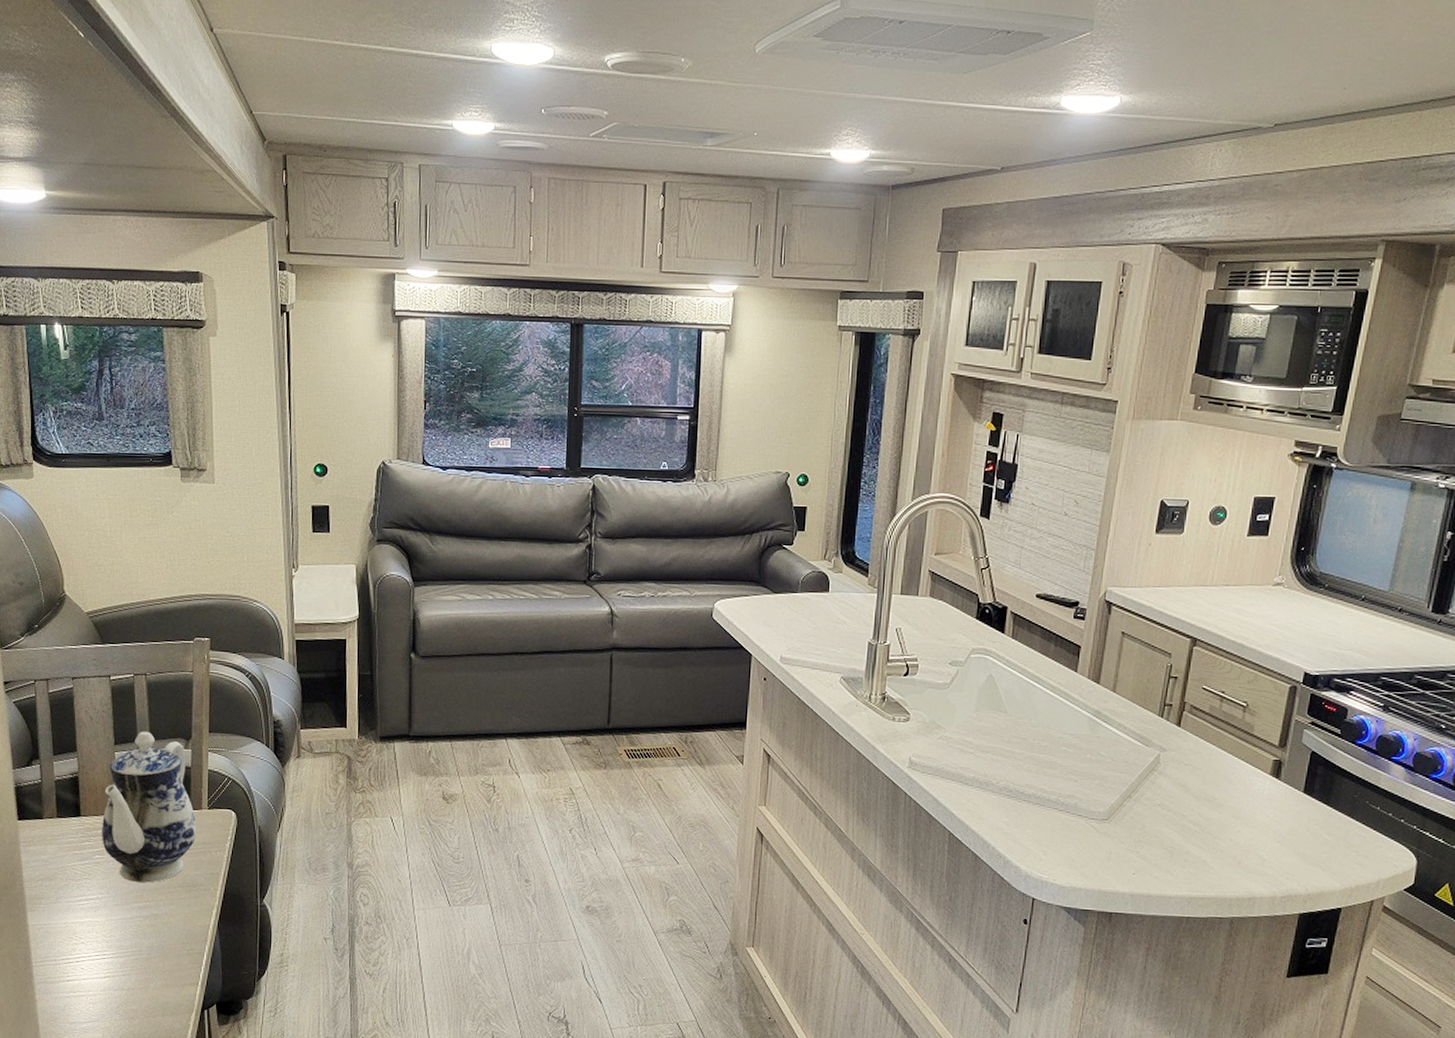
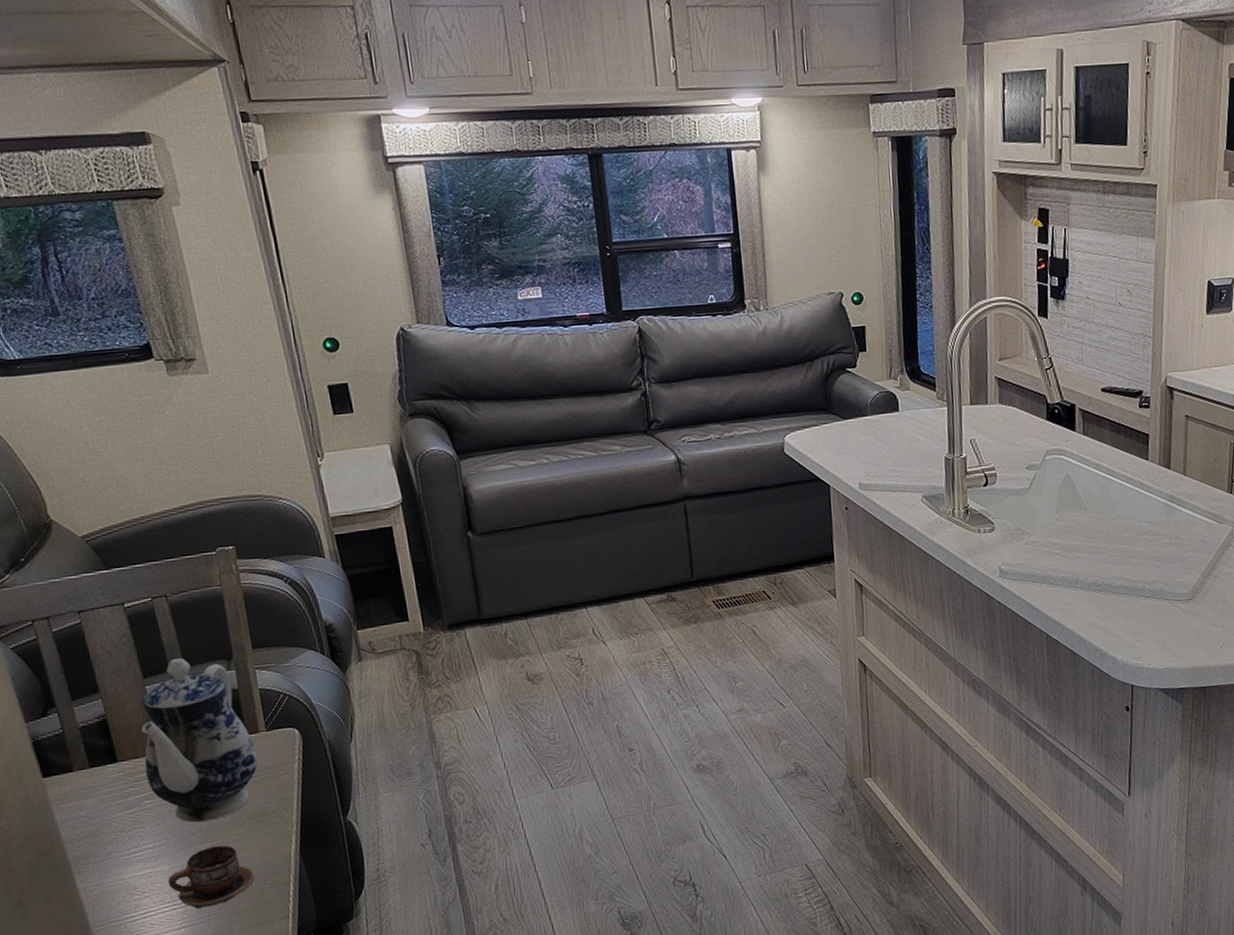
cup: none [102,906,176,962] -> present [167,845,256,909]

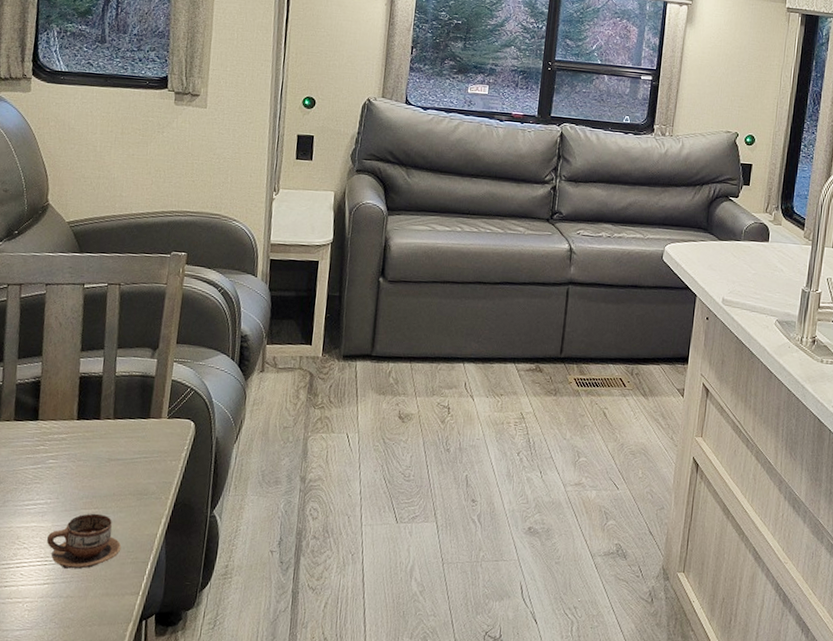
teapot: present [141,657,258,823] -> none [57,339,155,490]

